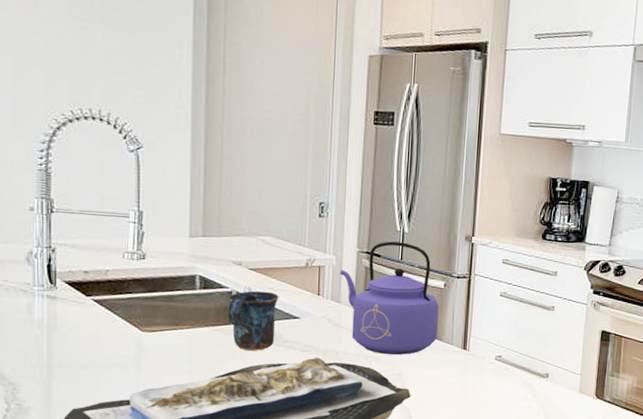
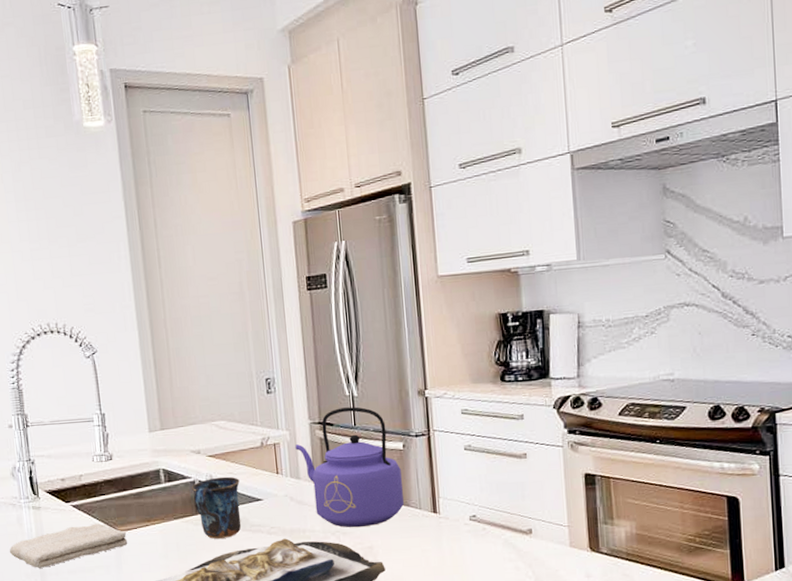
washcloth: none [13,320,151,360] -> present [9,523,128,568]

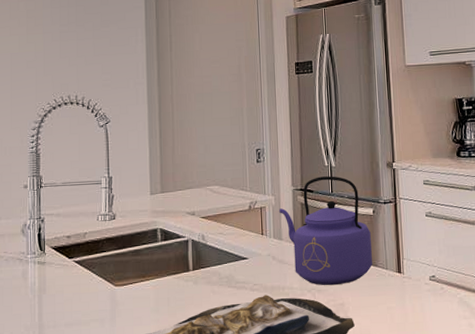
washcloth: present [9,523,128,568] -> none [11,278,123,321]
mug: present [191,476,242,539] -> none [184,236,228,295]

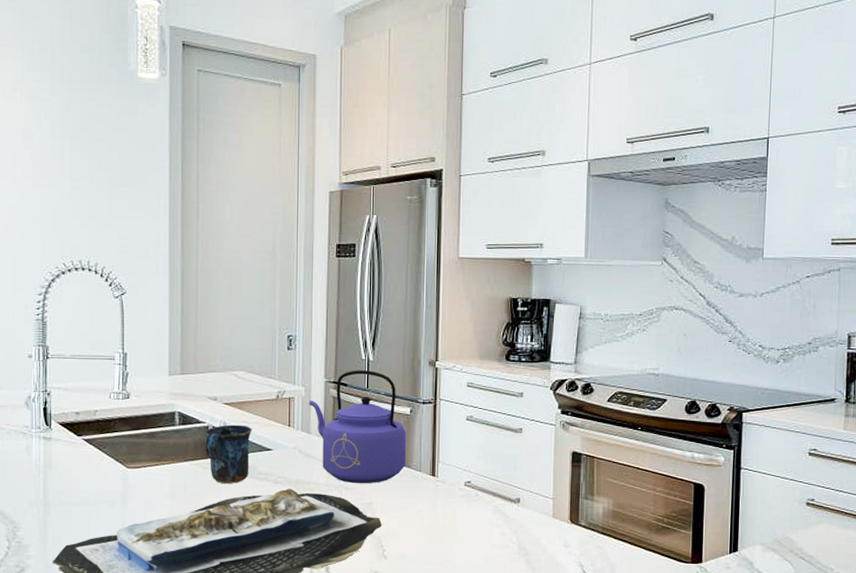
mug: none [184,236,228,295] -> present [204,424,252,484]

